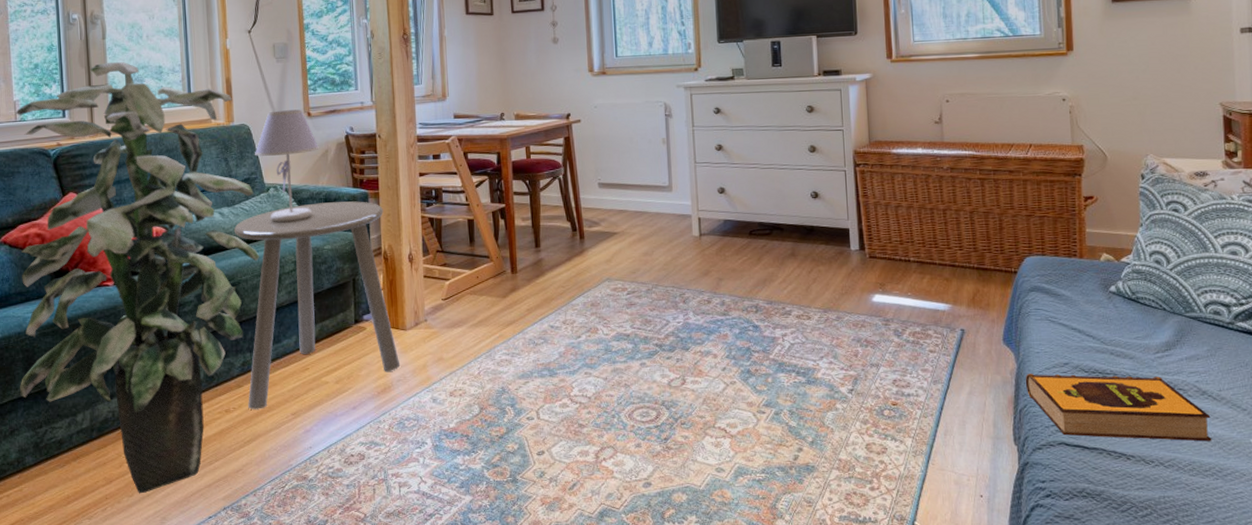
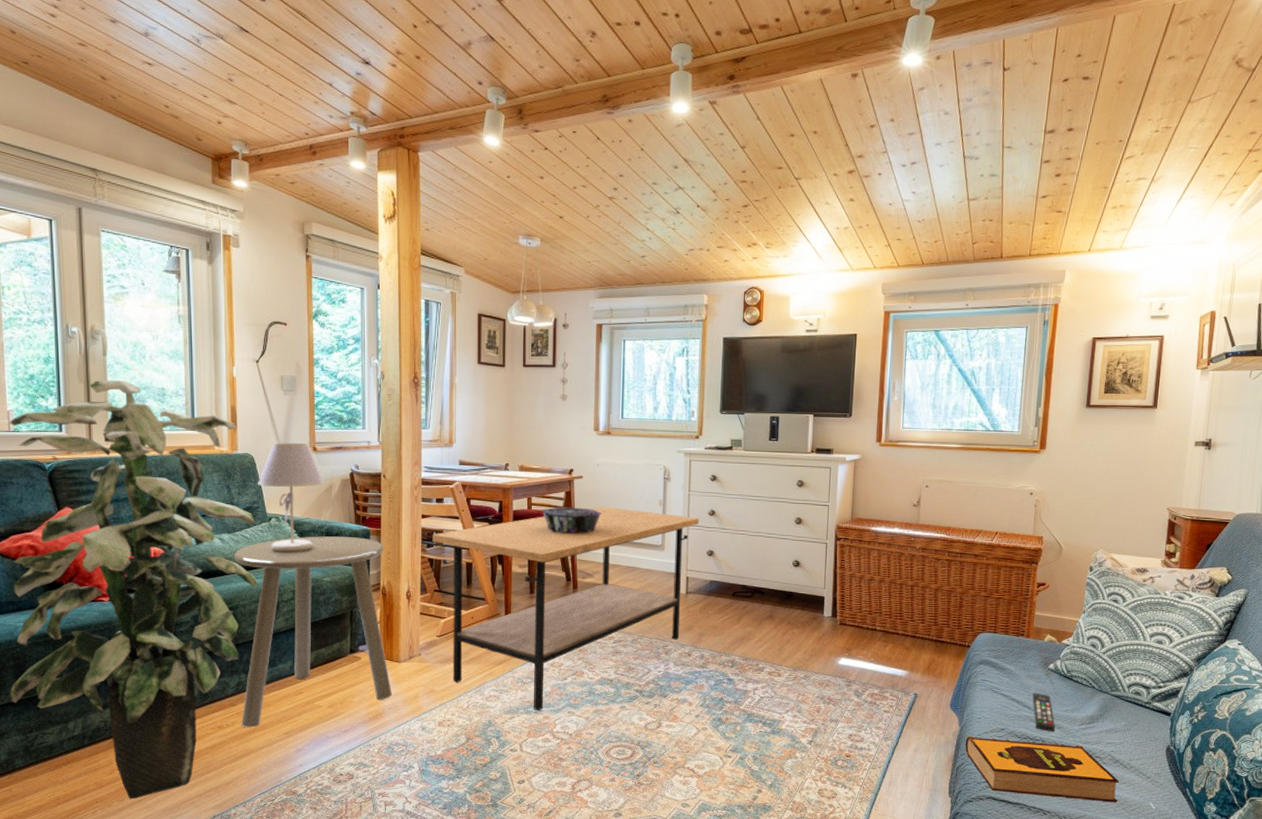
coffee table: none [431,150,707,374] -> present [432,507,700,711]
decorative bowl: none [541,152,603,182] -> present [542,507,602,534]
remote control: none [1095,319,1126,364] -> present [1032,692,1055,733]

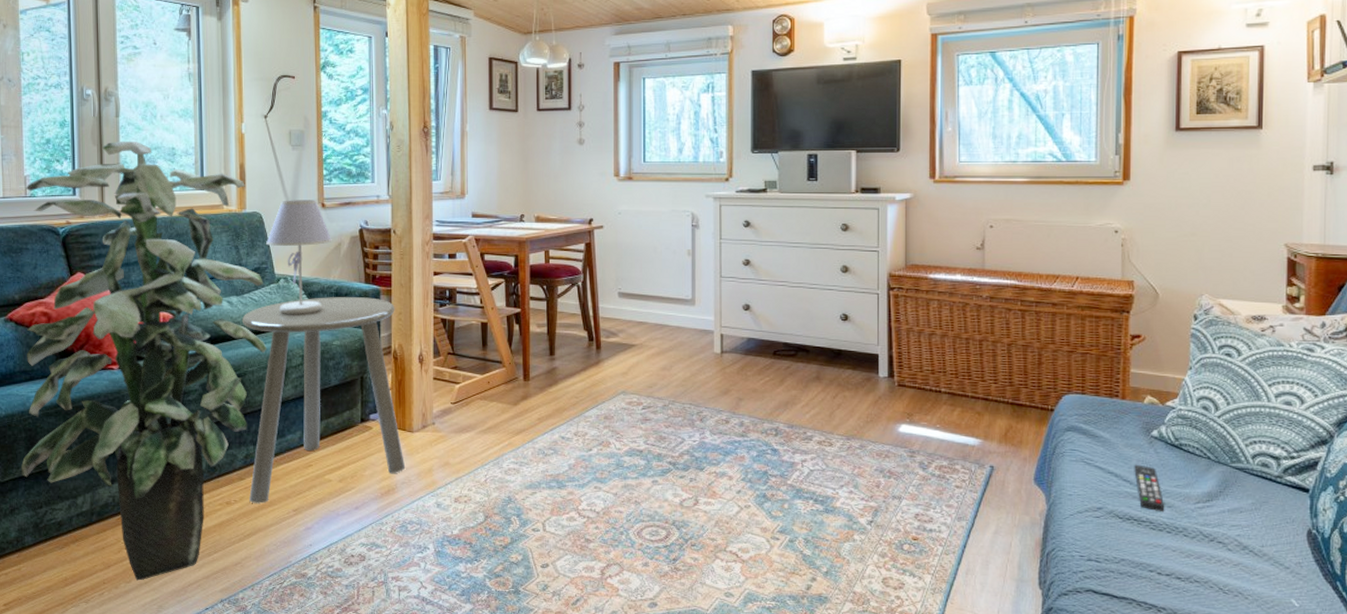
coffee table: present [432,507,700,711] -> none [445,259,733,486]
decorative bowl: present [542,507,602,534] -> none [560,260,625,289]
hardback book: present [965,735,1120,803] -> none [1055,515,1251,599]

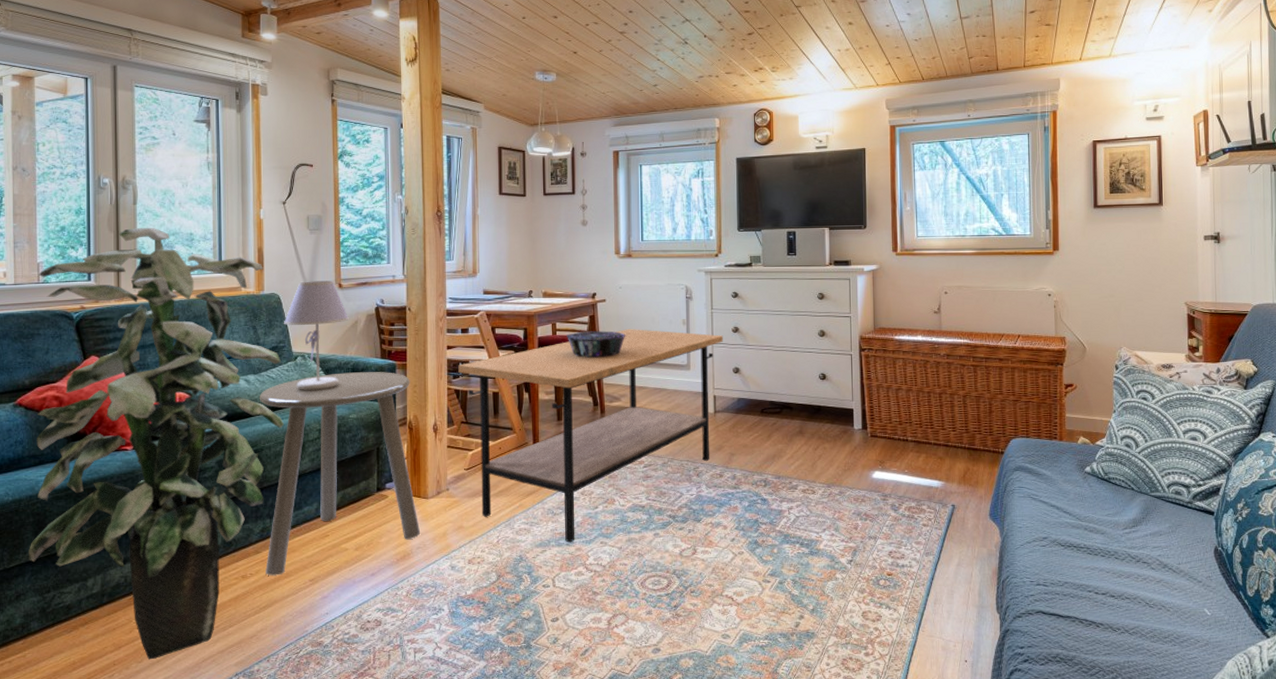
coffee table: none [445,259,733,486] -> present [458,329,724,543]
decorative bowl: none [560,260,625,289] -> present [567,331,626,358]
remote control: present [1134,464,1164,513] -> none [1072,497,1098,539]

